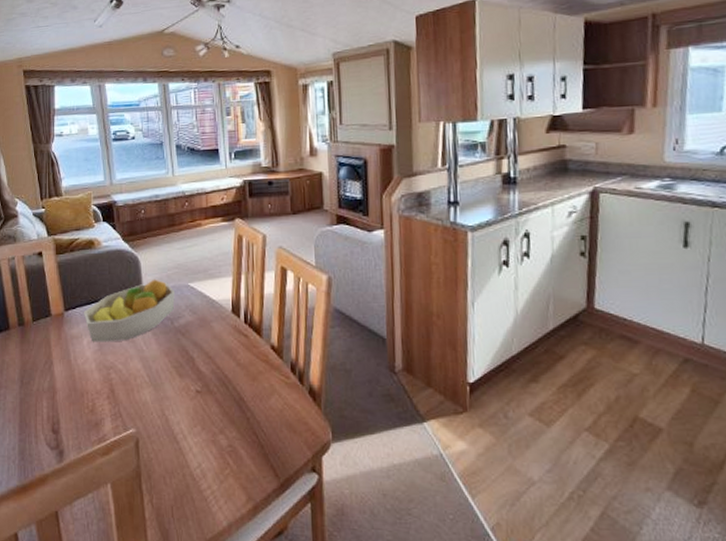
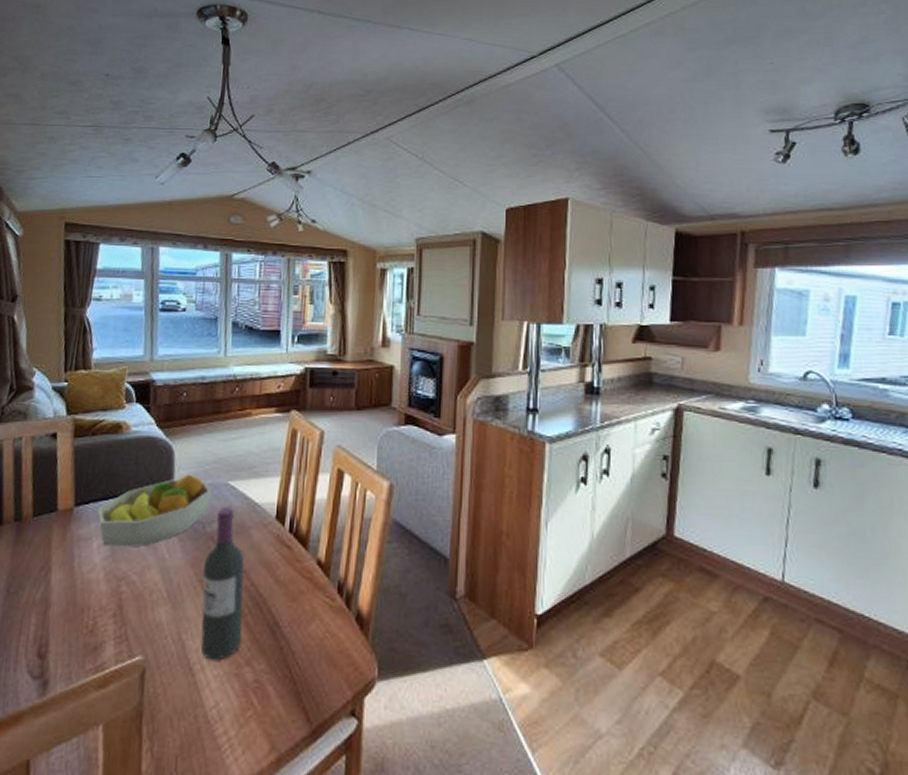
wine bottle: none [176,305,215,431] -> present [200,507,245,661]

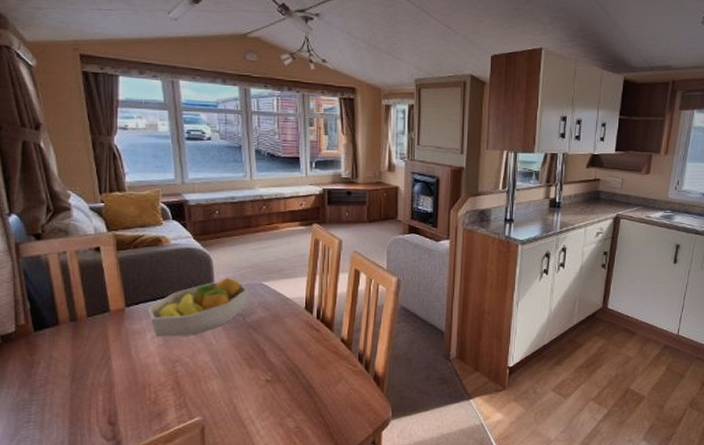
wine bottle: present [200,507,245,661] -> none [247,302,283,416]

